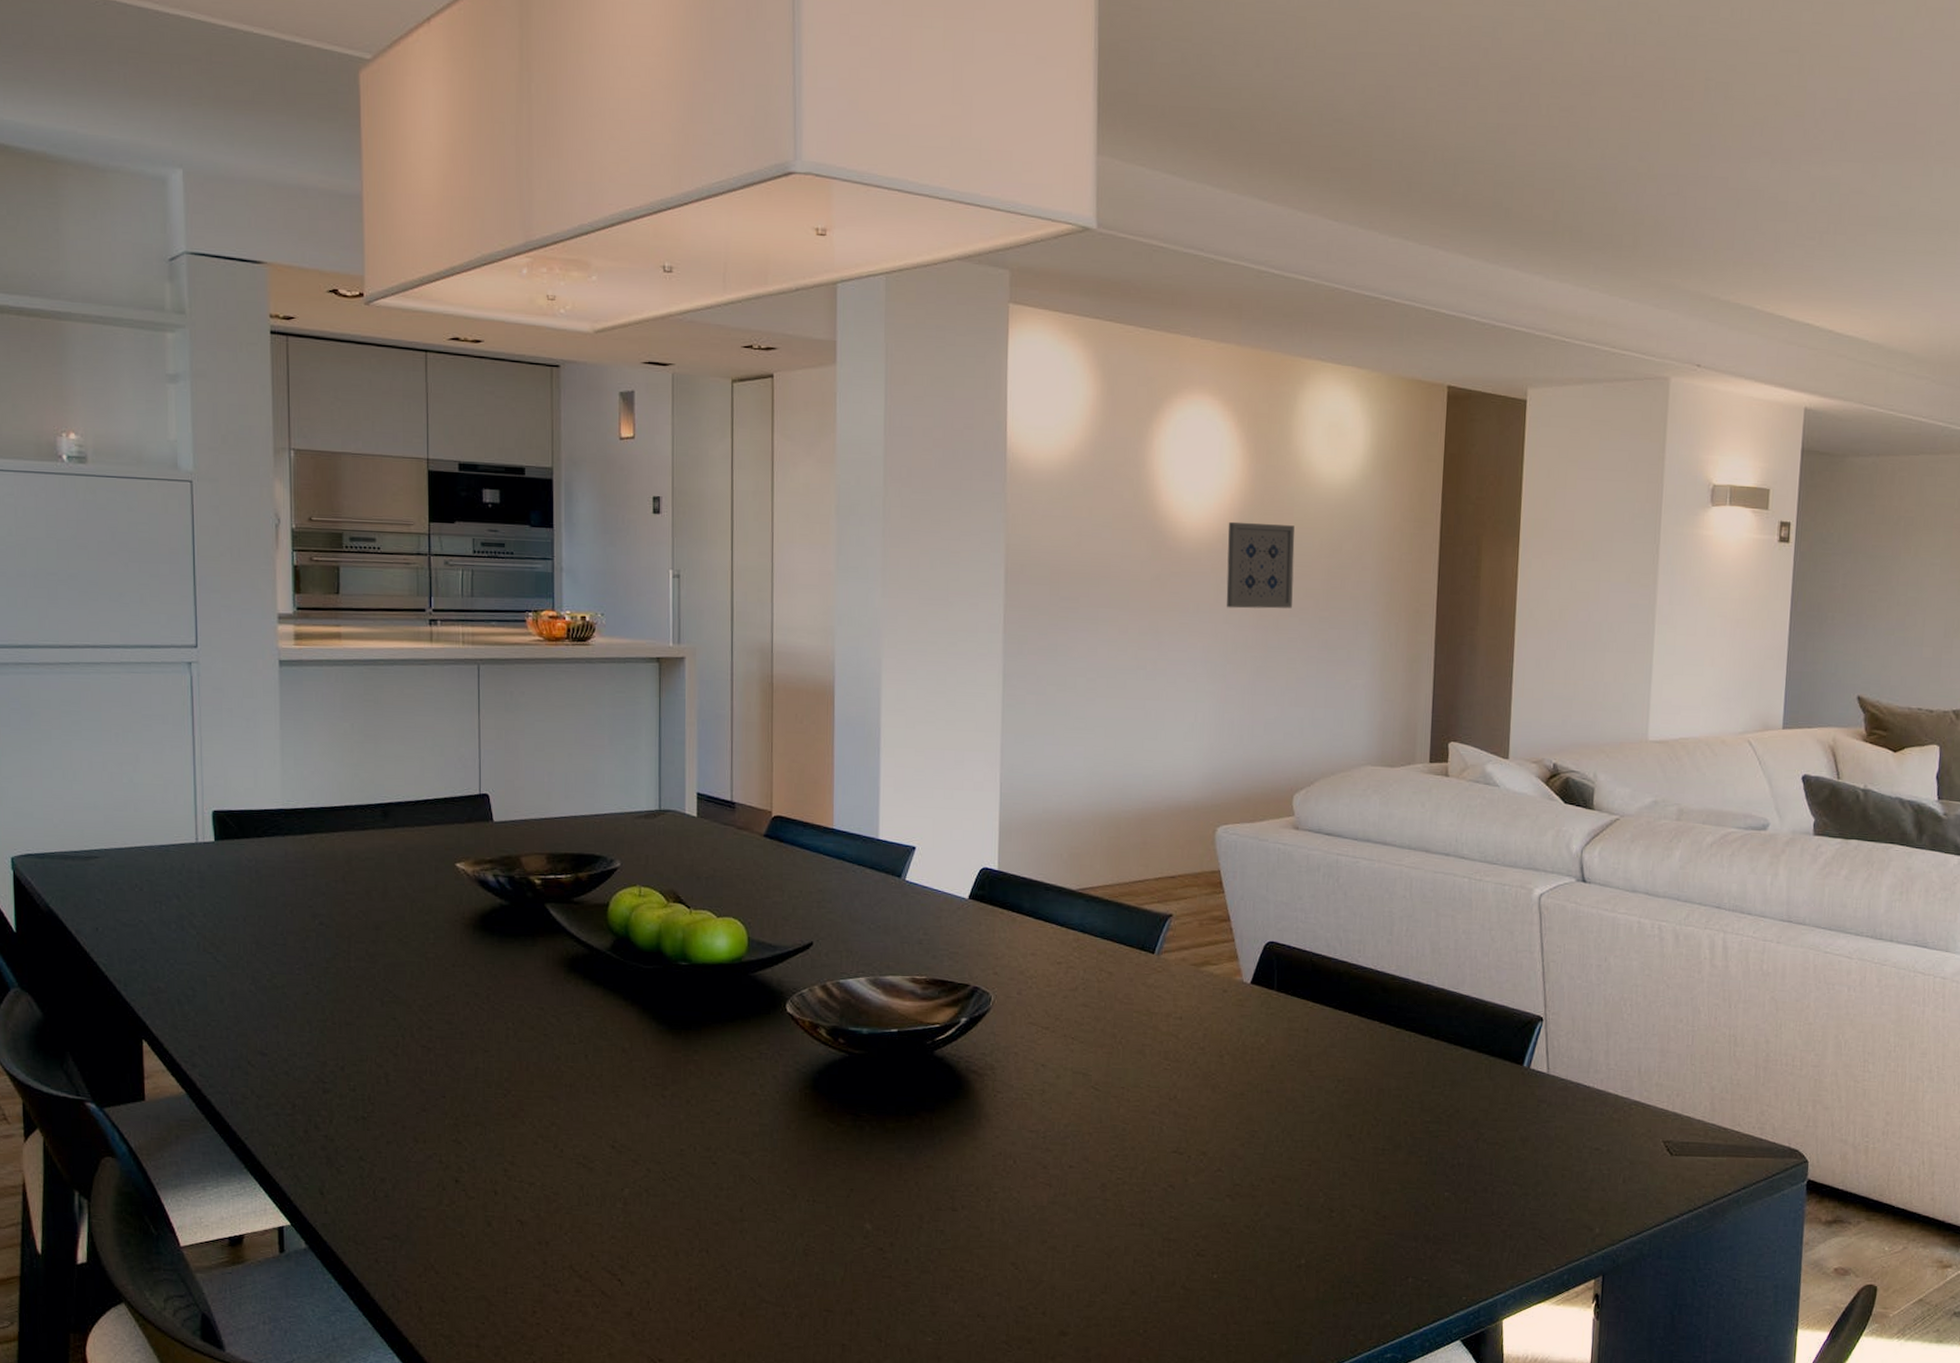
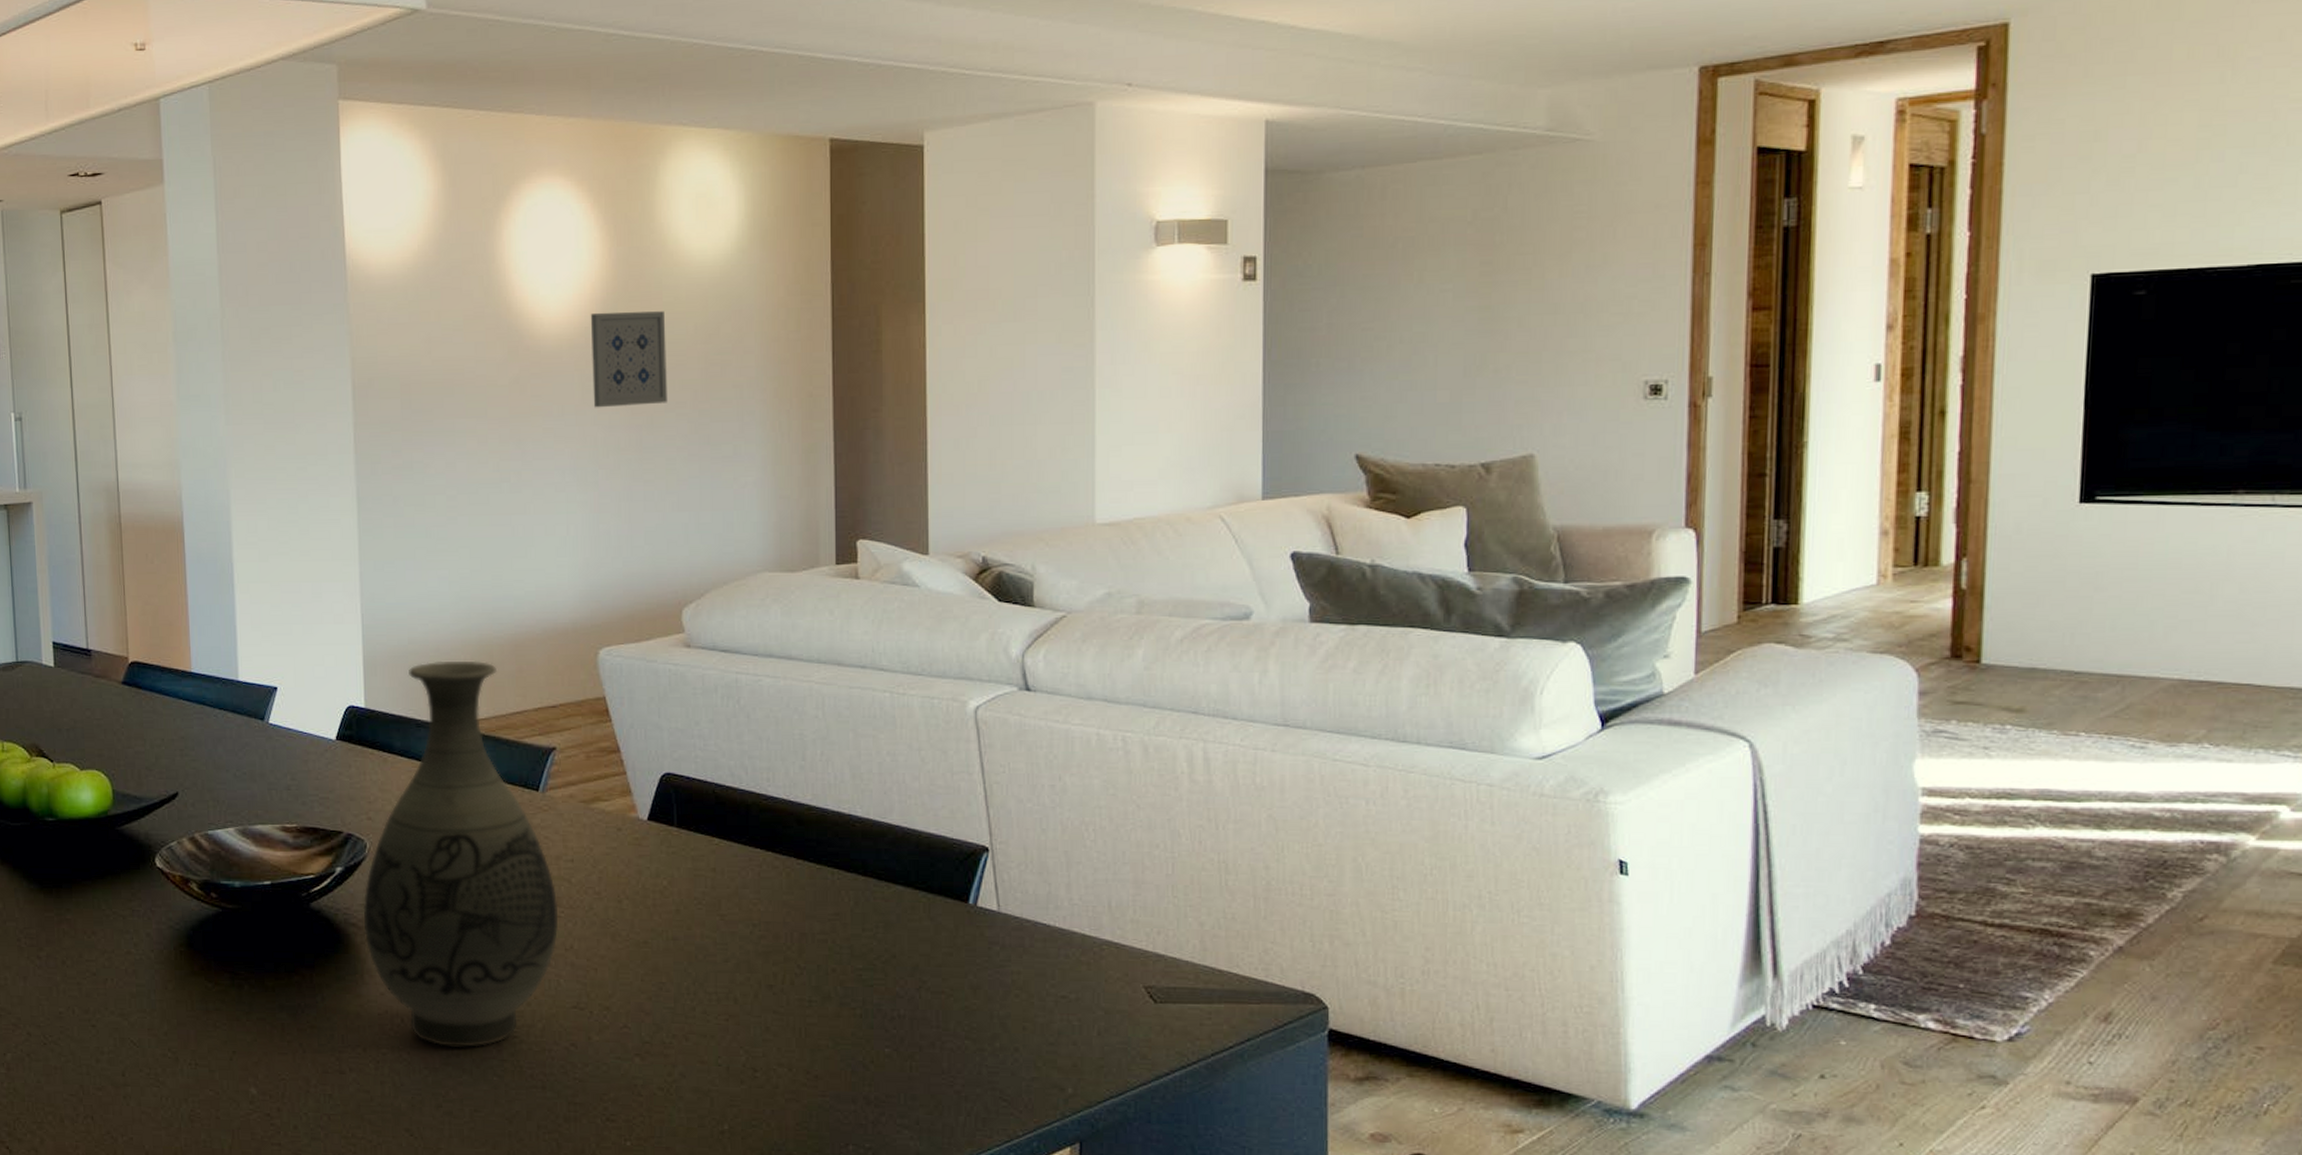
vase: none [983,830,1166,1188] -> present [363,660,559,1047]

